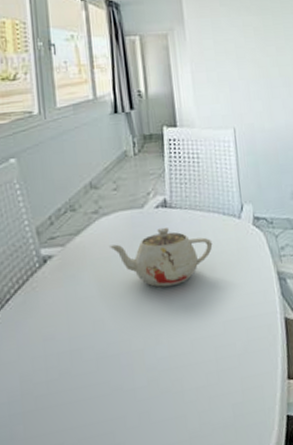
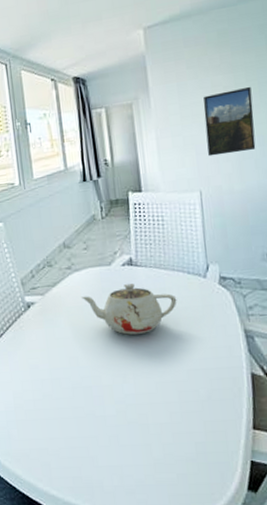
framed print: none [236,29,283,94] -> present [203,86,256,157]

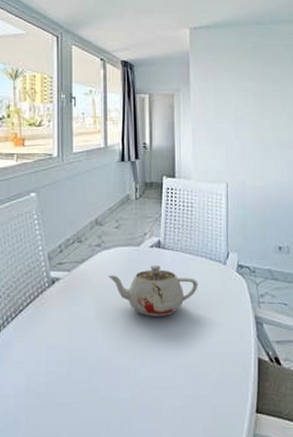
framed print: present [203,86,256,157] -> none [235,95,276,153]

